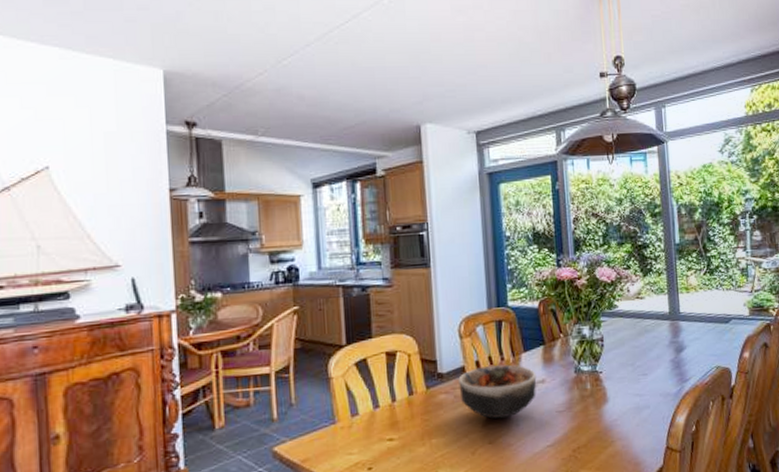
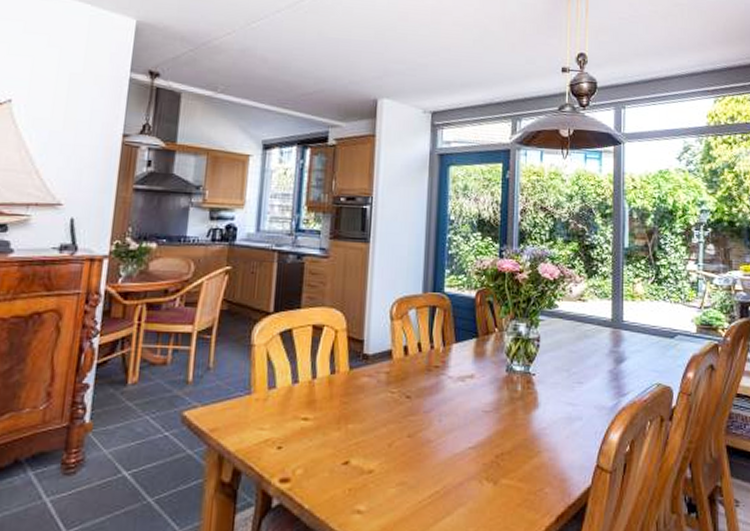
bowl: present [458,364,537,419] -> none [383,353,466,412]

